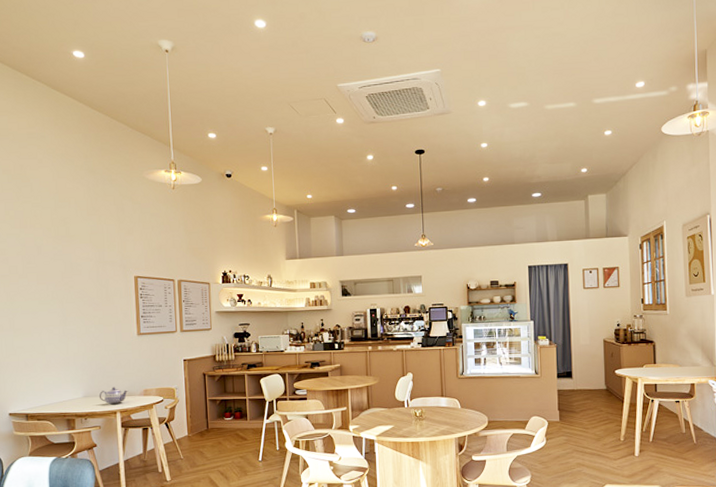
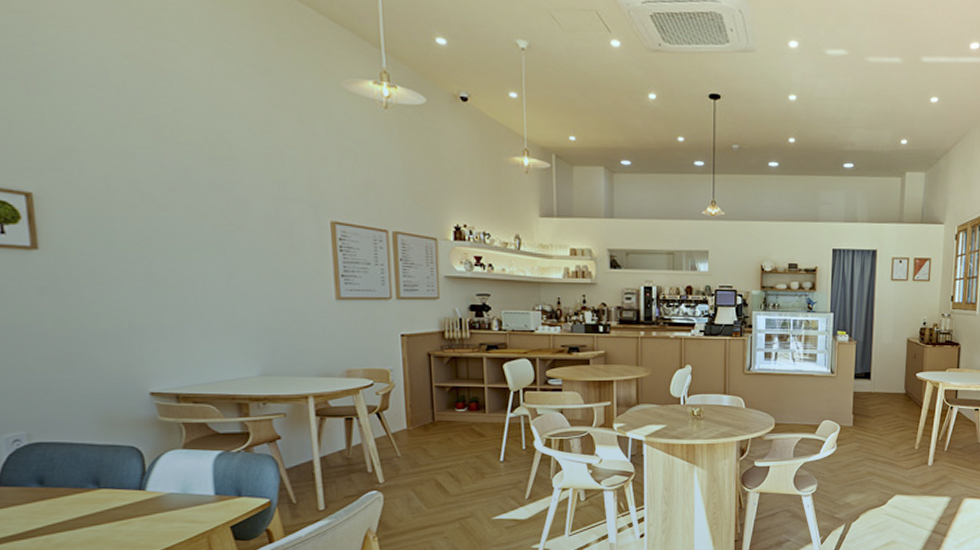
teapot: present [99,387,129,405] -> none [283,364,325,387]

